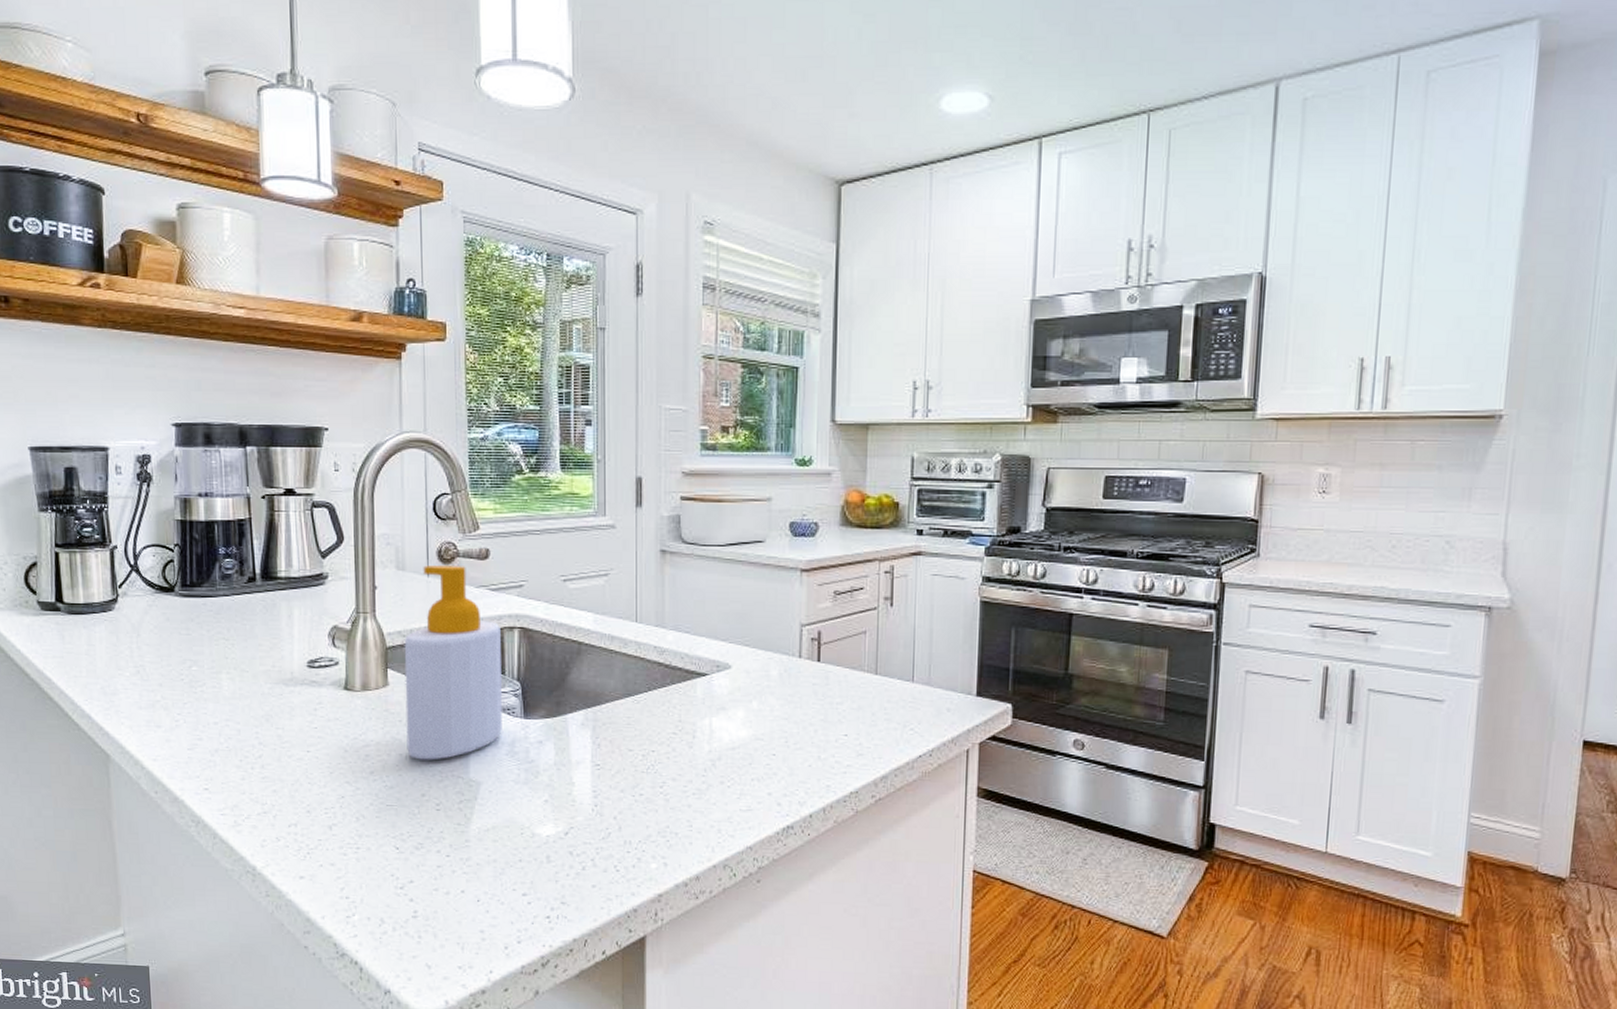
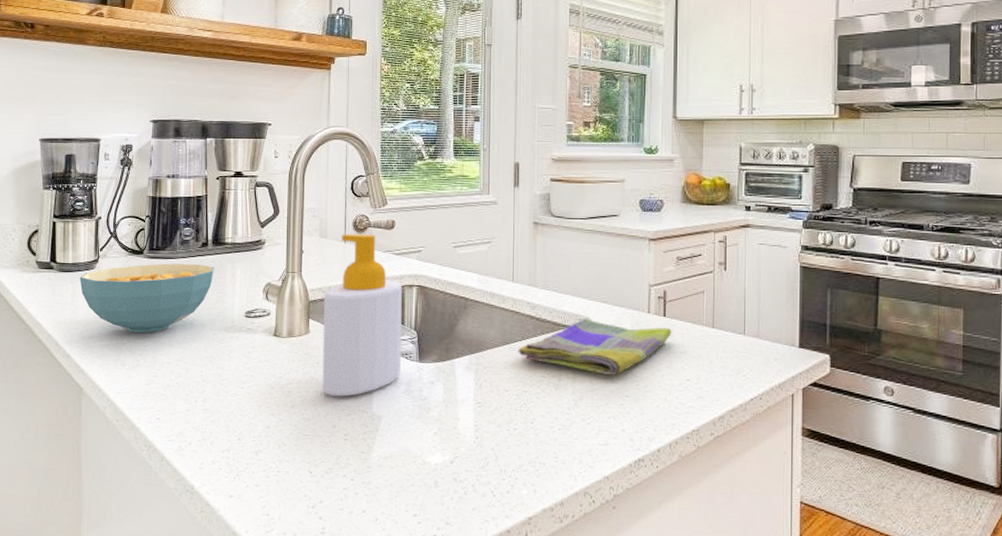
cereal bowl: none [95,603,266,687] -> present [79,263,214,333]
dish towel: none [643,664,827,731] -> present [518,318,672,375]

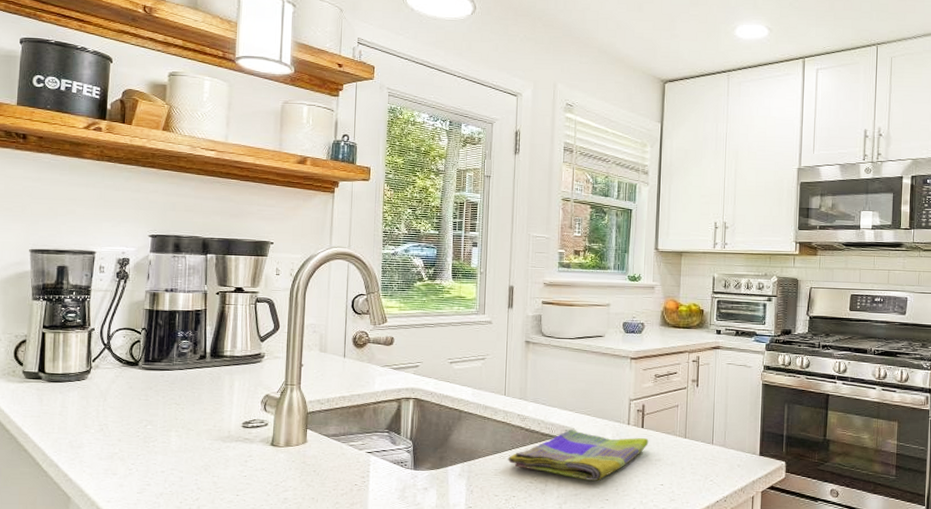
cereal bowl: present [79,263,214,333] -> none [70,375,212,442]
soap bottle: present [322,234,402,397] -> none [318,349,399,503]

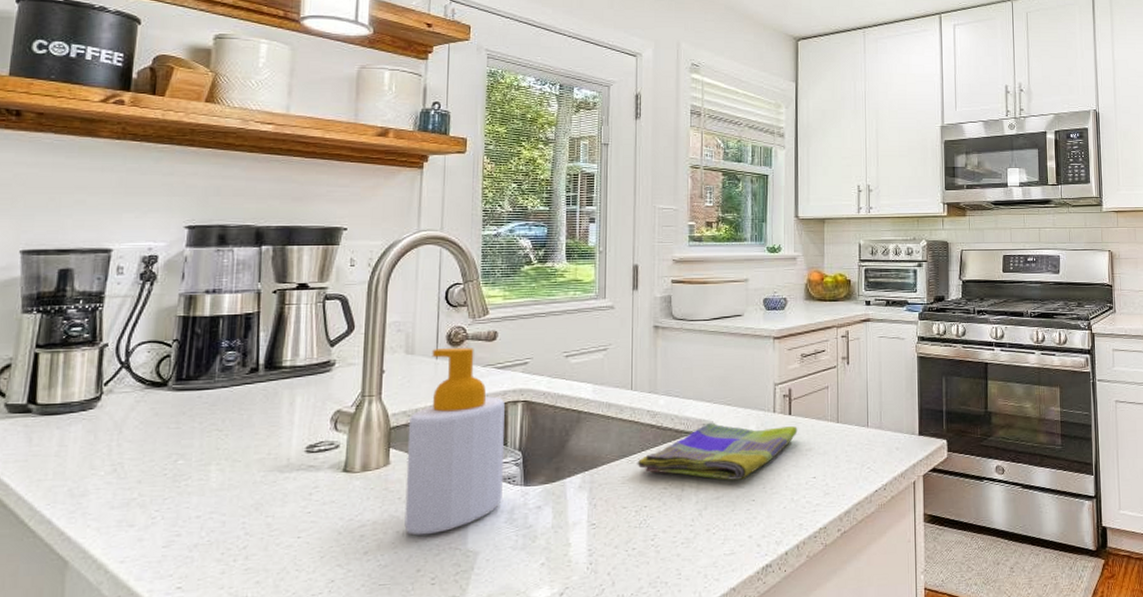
soap bottle: none [318,349,399,503] -> present [404,348,505,536]

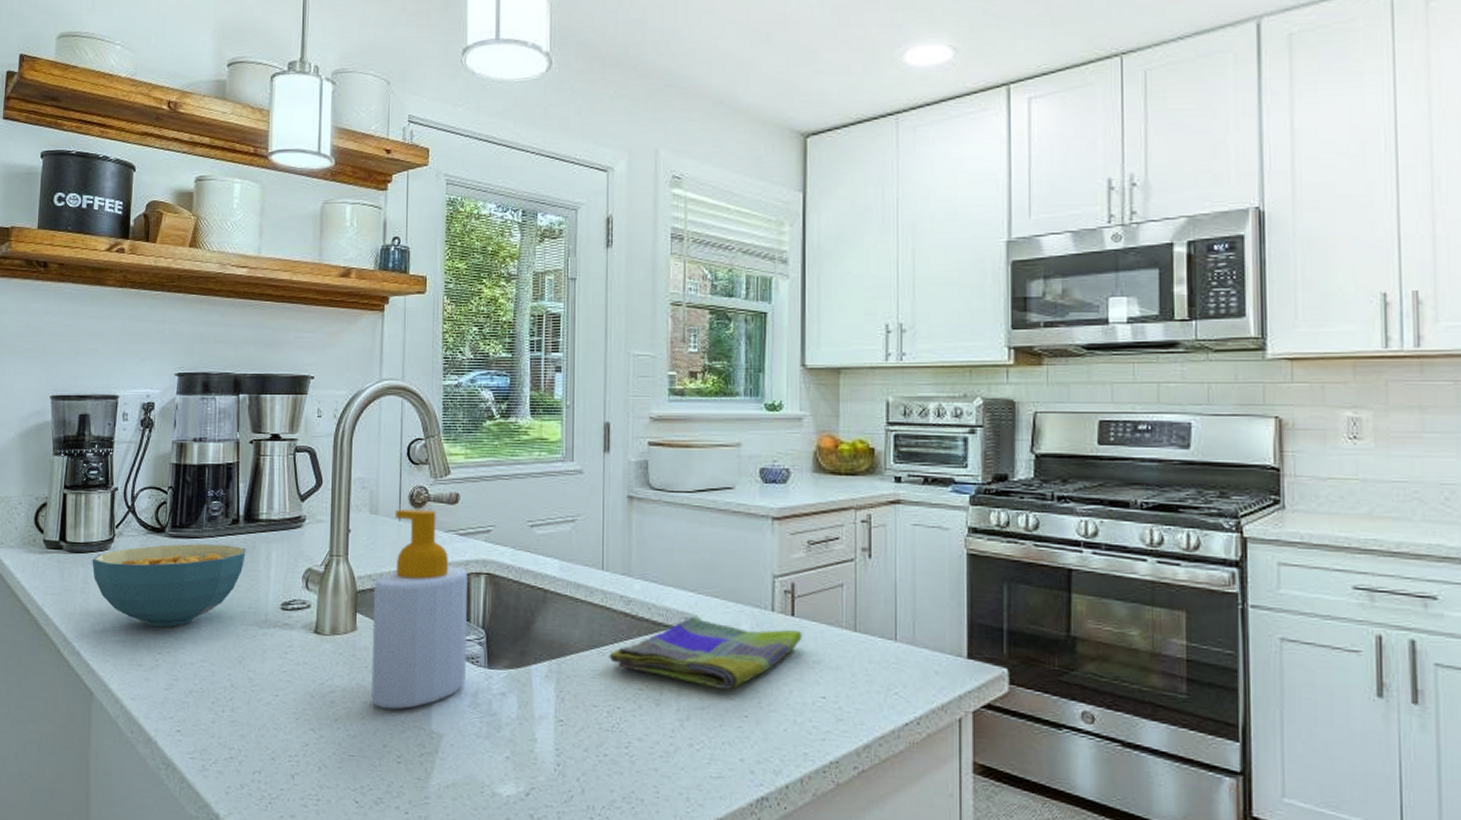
cereal bowl: none [71,394,266,483] -> present [92,544,246,627]

